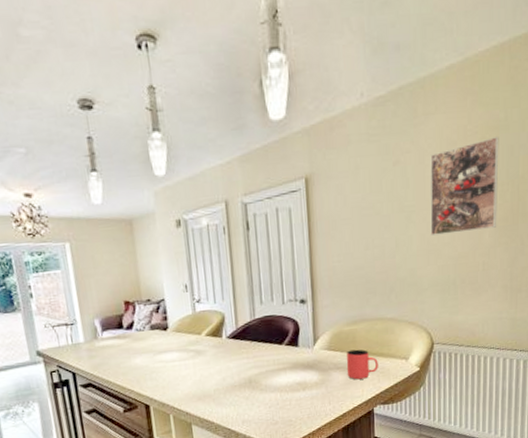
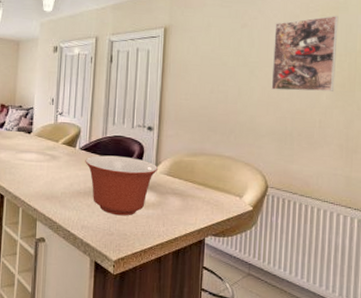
mixing bowl: none [235,337,318,403] -> present [85,155,159,216]
cup: present [346,349,378,380] -> none [182,179,213,208]

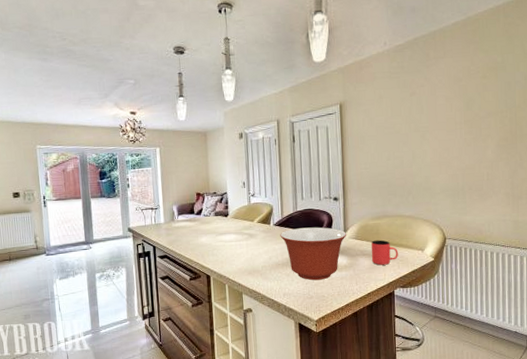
cup: none [182,179,213,208] -> present [371,240,398,265]
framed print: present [271,16,339,92] -> none [440,75,498,151]

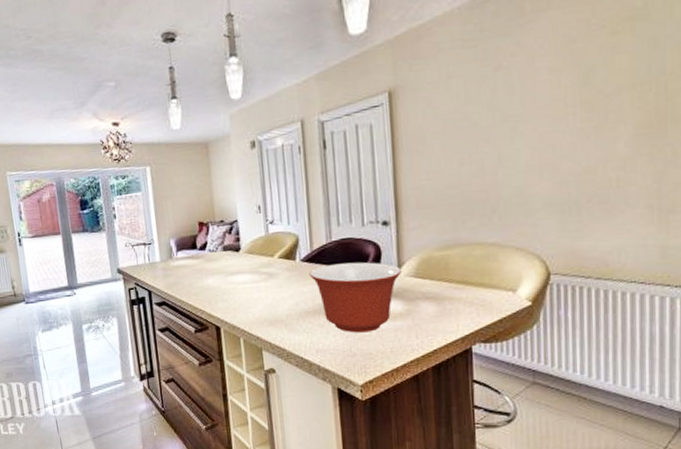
cup: present [371,240,398,265] -> none [437,277,477,313]

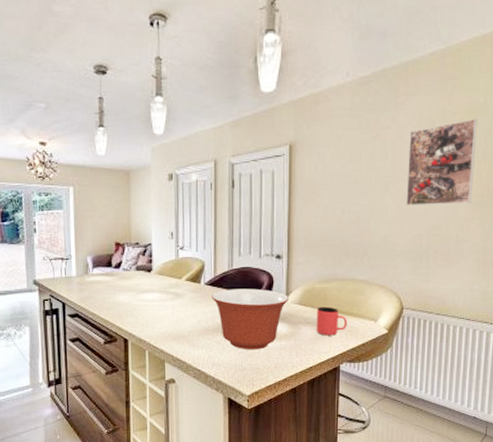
cup: none [437,277,477,313] -> present [316,306,347,336]
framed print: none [542,28,636,148] -> present [406,119,478,206]

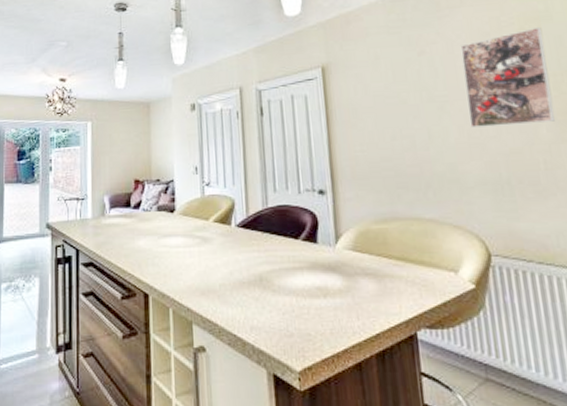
mixing bowl: present [211,288,290,350] -> none [244,231,340,310]
cup: present [316,306,347,336] -> none [376,253,419,292]

